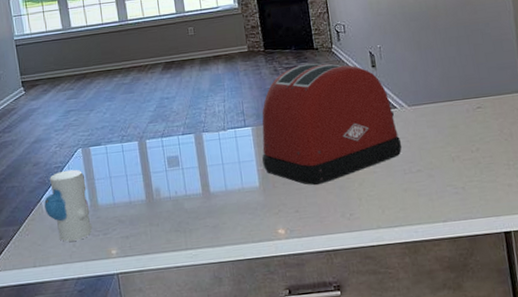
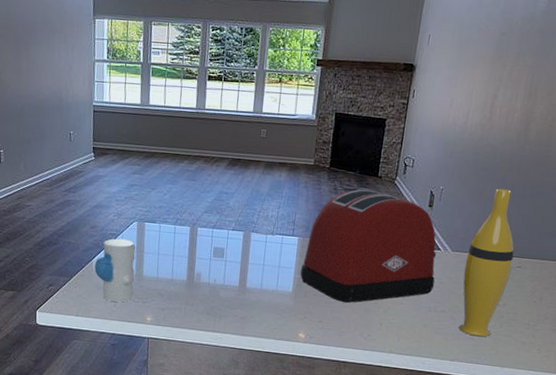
vase: none [423,34,474,190] -> present [459,188,514,337]

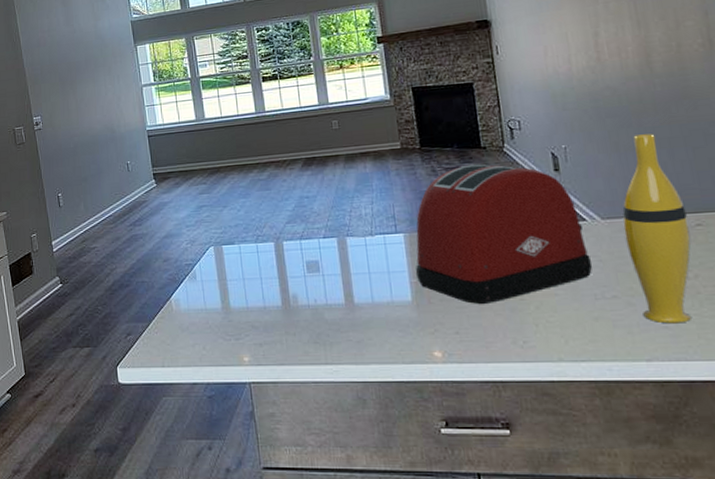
toy: present [94,238,136,302] -> none [174,268,224,344]

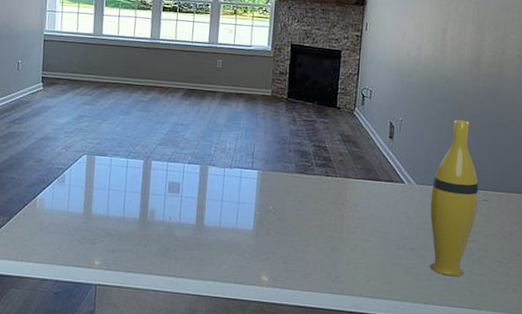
toaster: present [416,164,592,304] -> none [261,120,401,241]

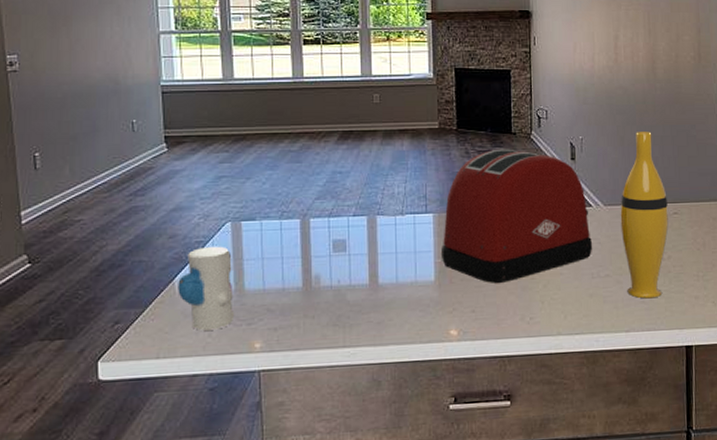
toy: none [38,173,85,244] -> present [178,246,235,331]
toaster: none [261,120,401,241] -> present [442,149,592,283]

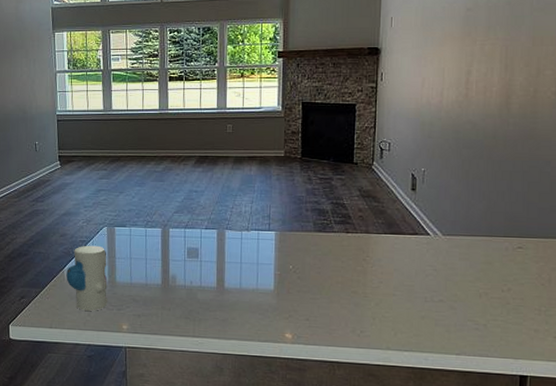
toaster: present [442,149,592,283] -> none [281,177,427,297]
vase: present [620,132,669,299] -> none [458,166,512,327]

